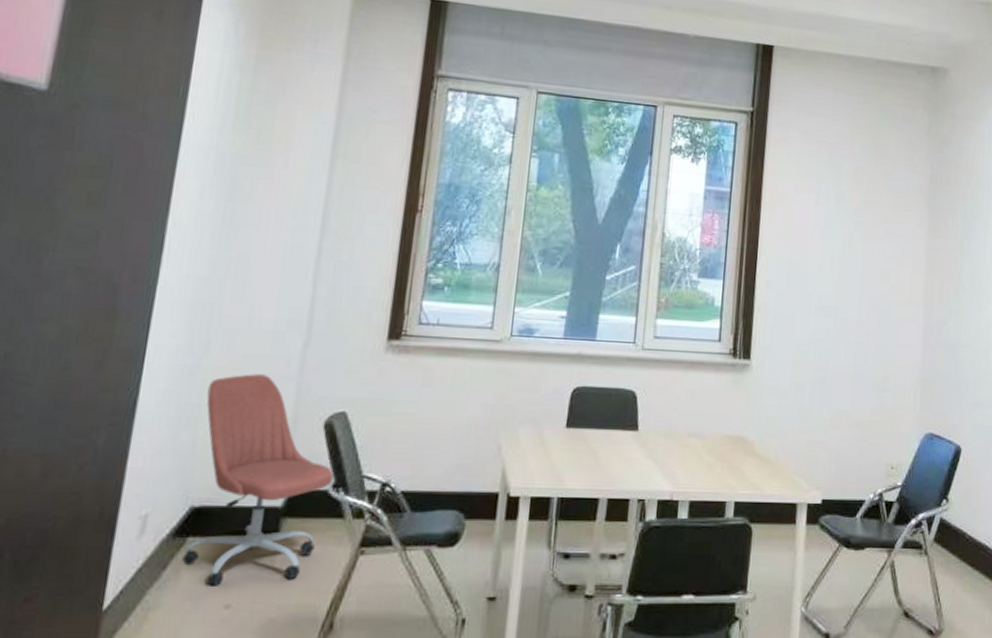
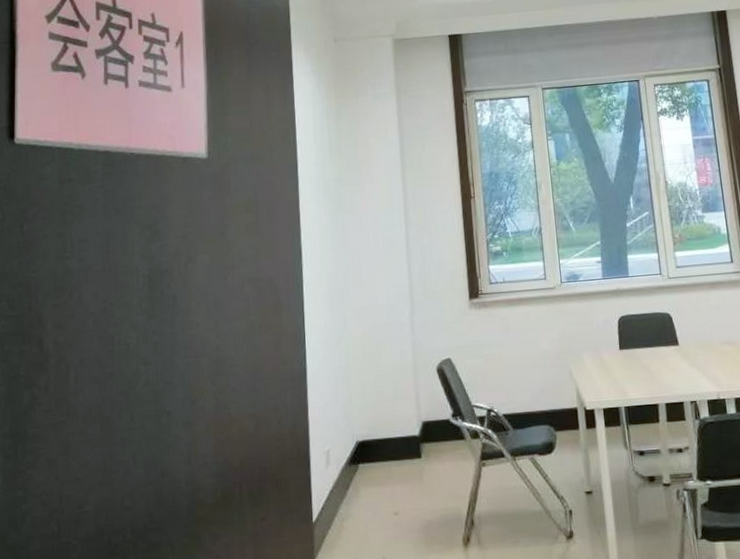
office chair: present [182,374,334,586] -> none [351,337,451,499]

